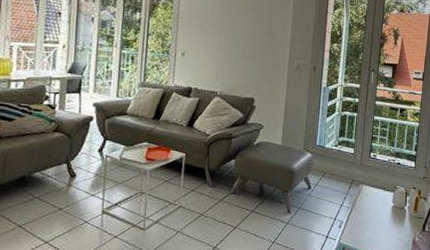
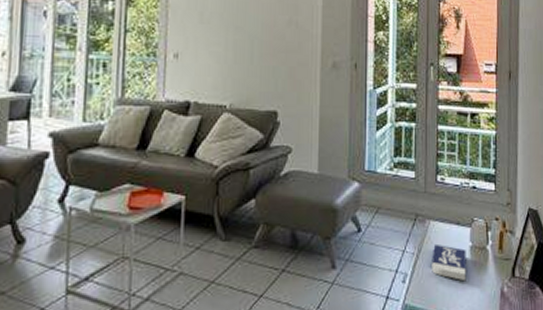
book: none [361,202,389,231] -> present [432,243,466,282]

